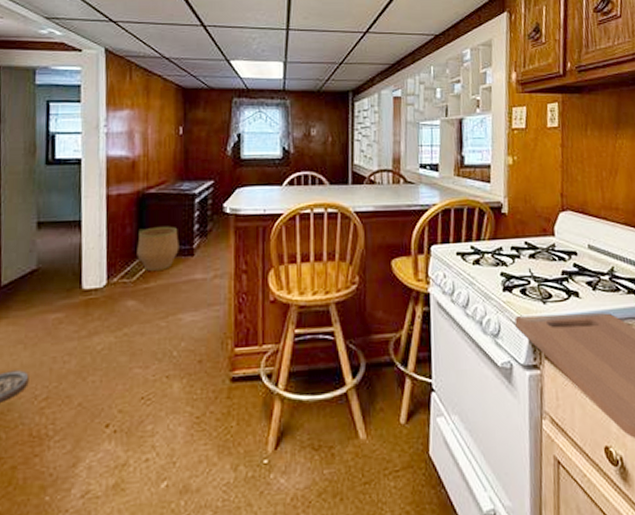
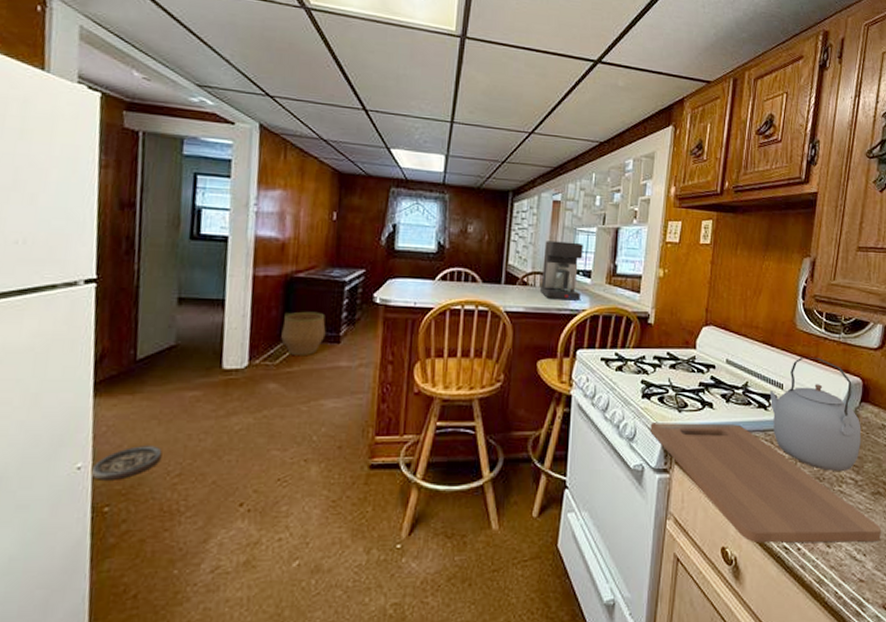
coffee maker: none [388,136,429,196] -> present [541,241,584,301]

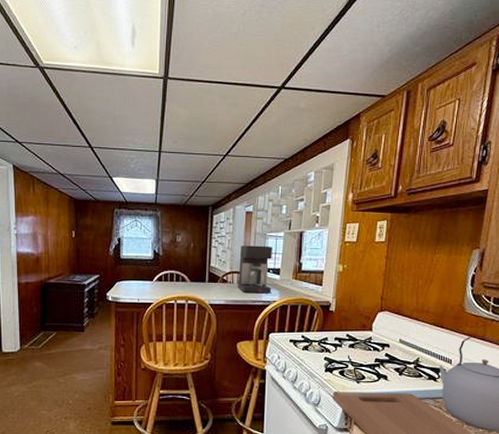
basket: present [281,311,326,355] -> none [41,308,73,341]

